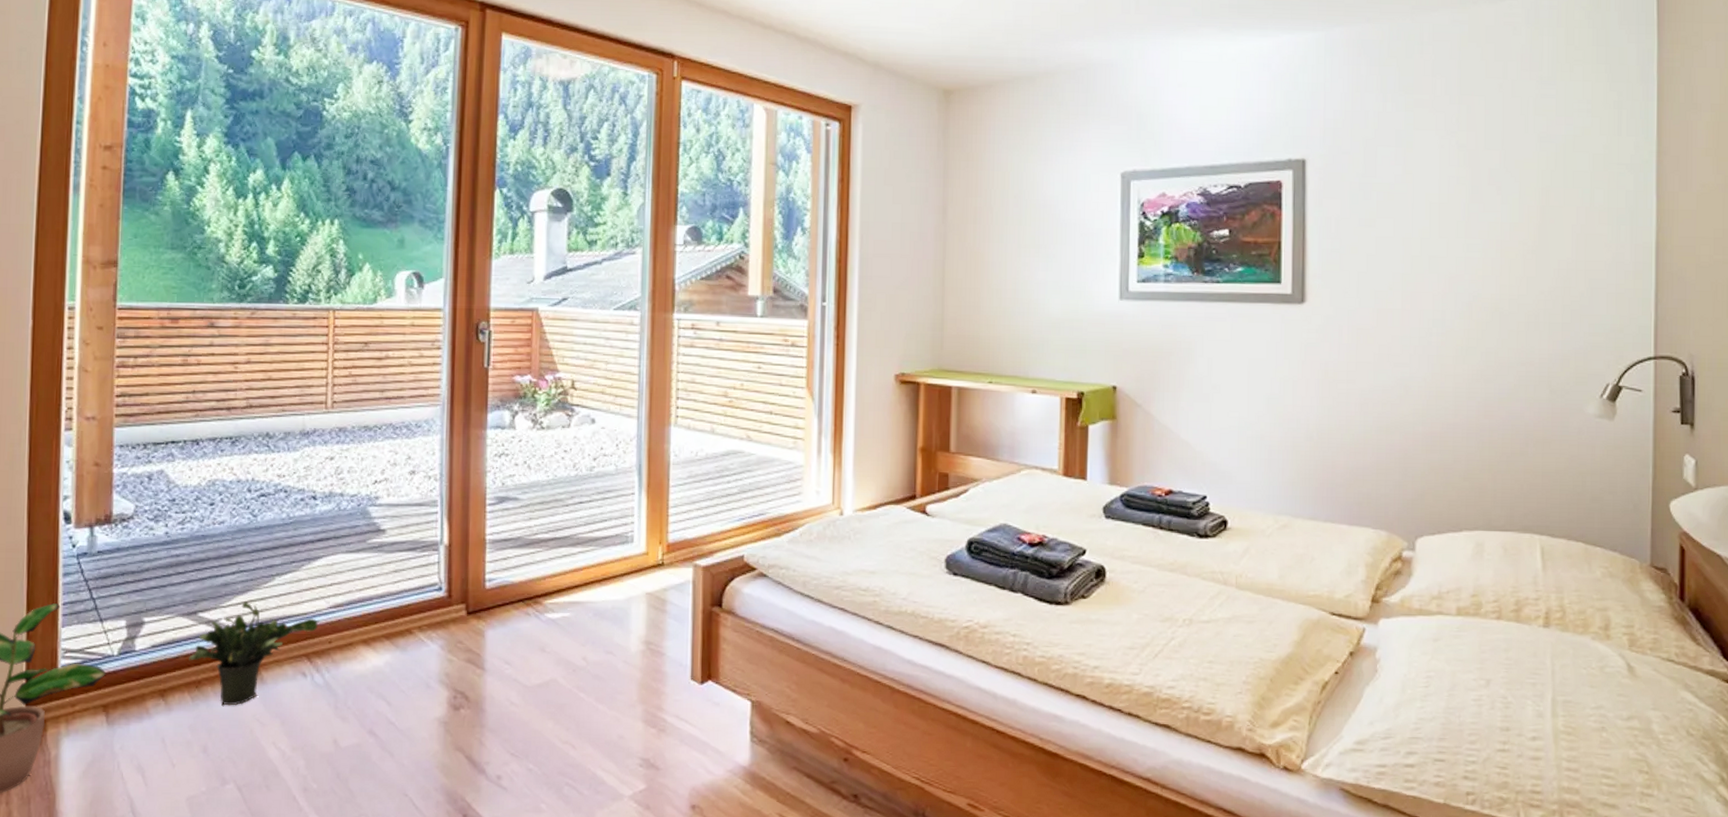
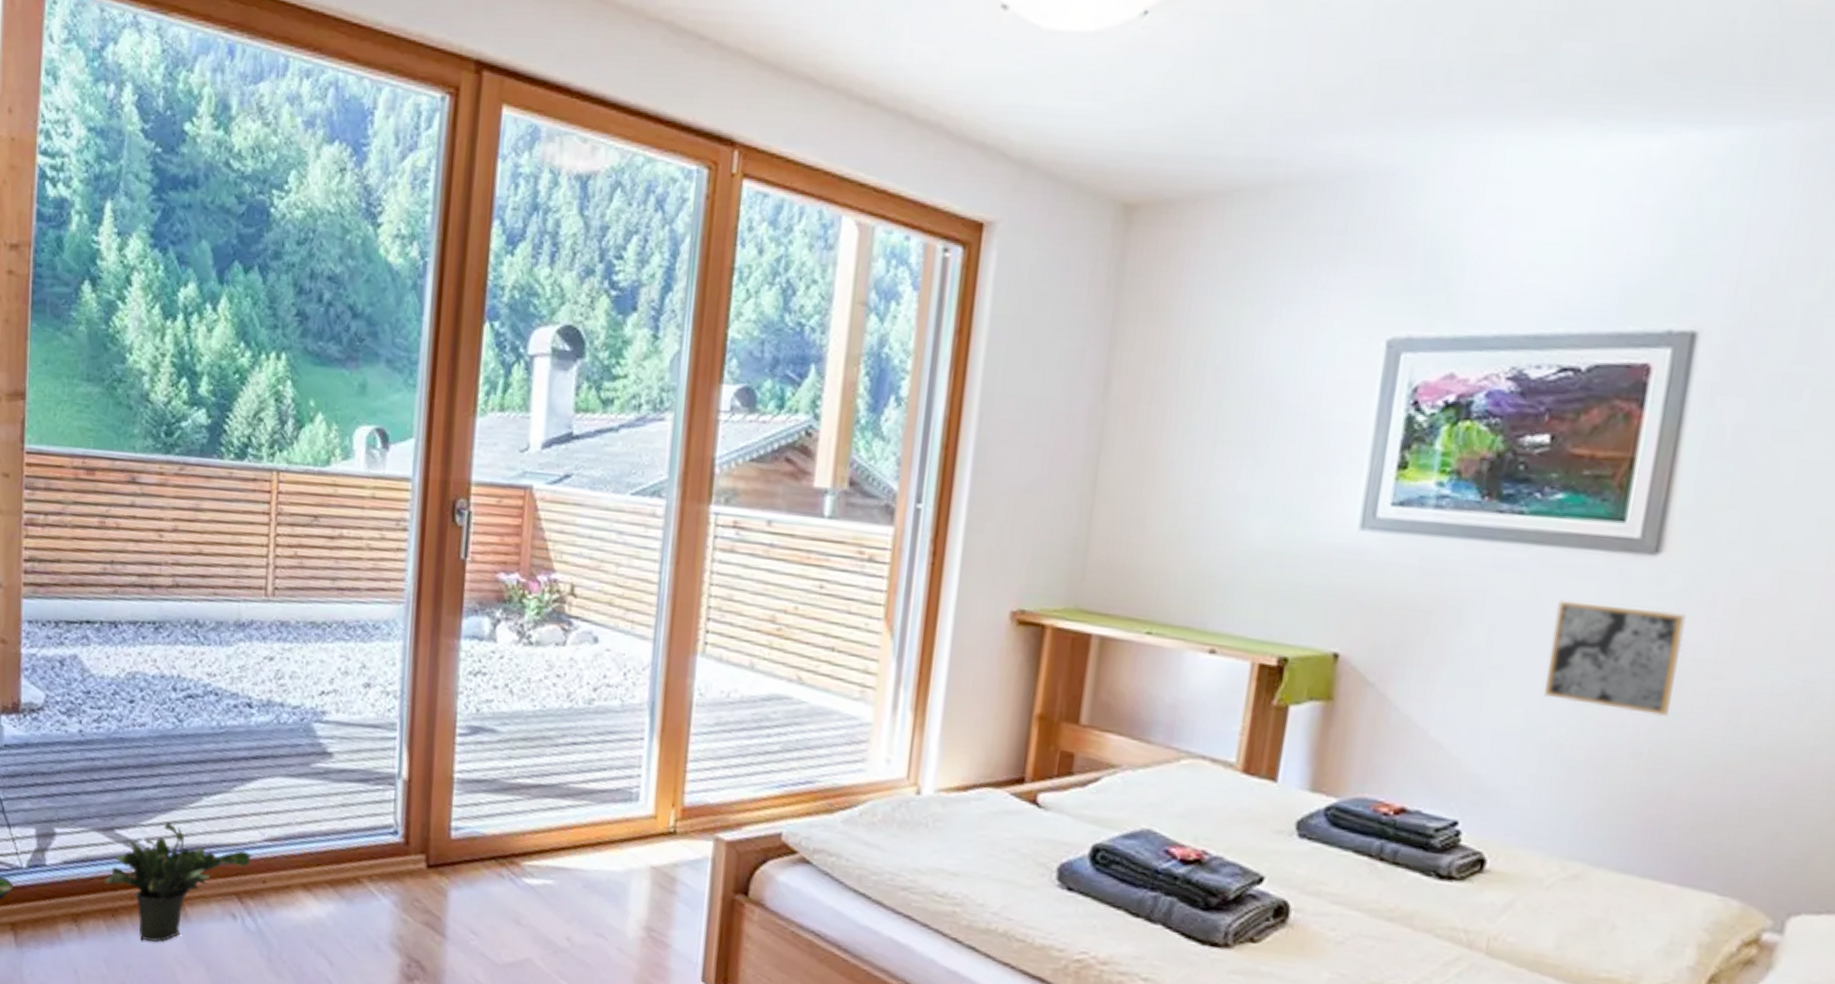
wall art: none [1248,338,1327,411] -> present [1544,600,1686,717]

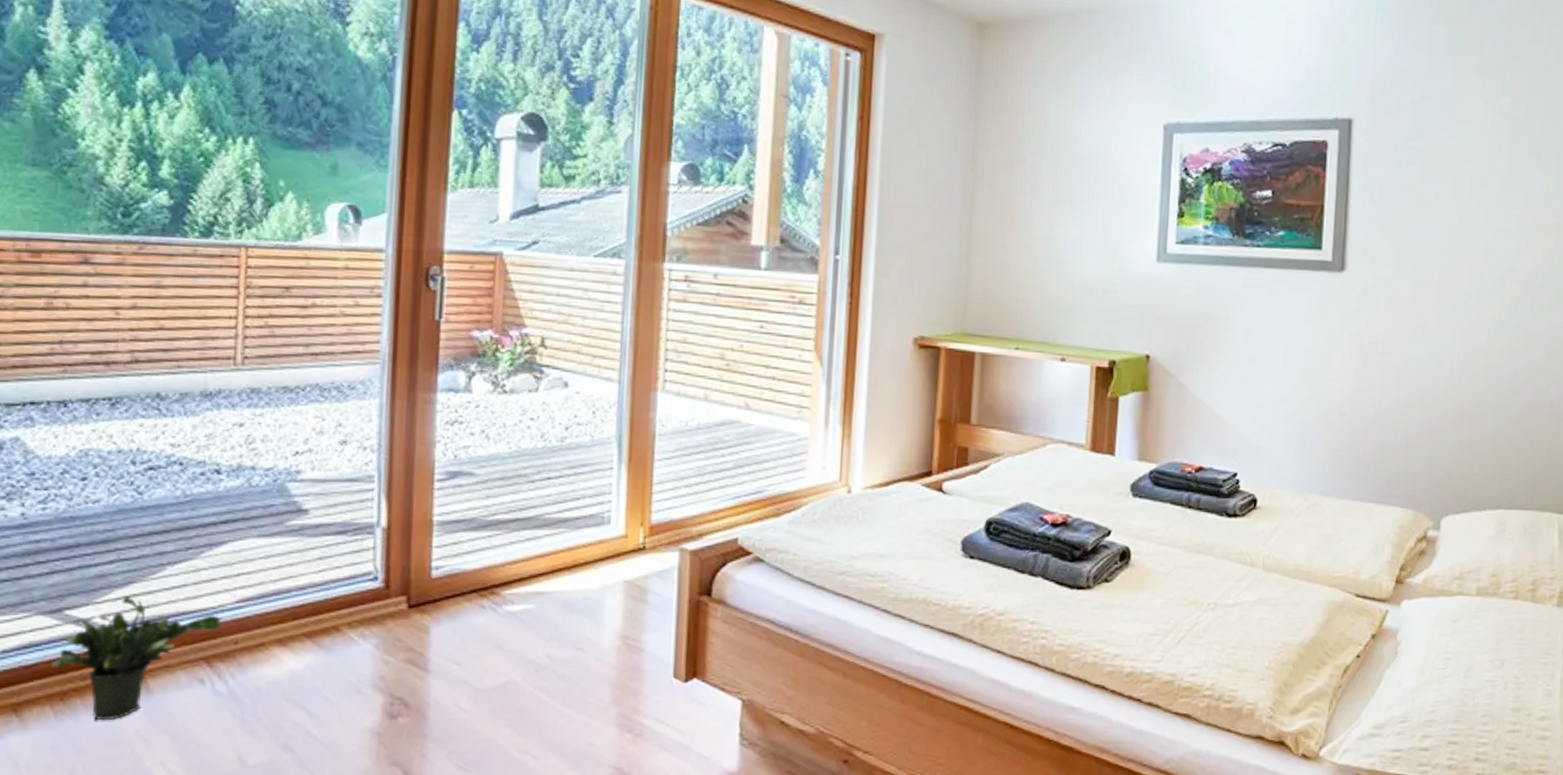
wall art: present [1544,600,1686,717] -> none [1283,307,1363,385]

